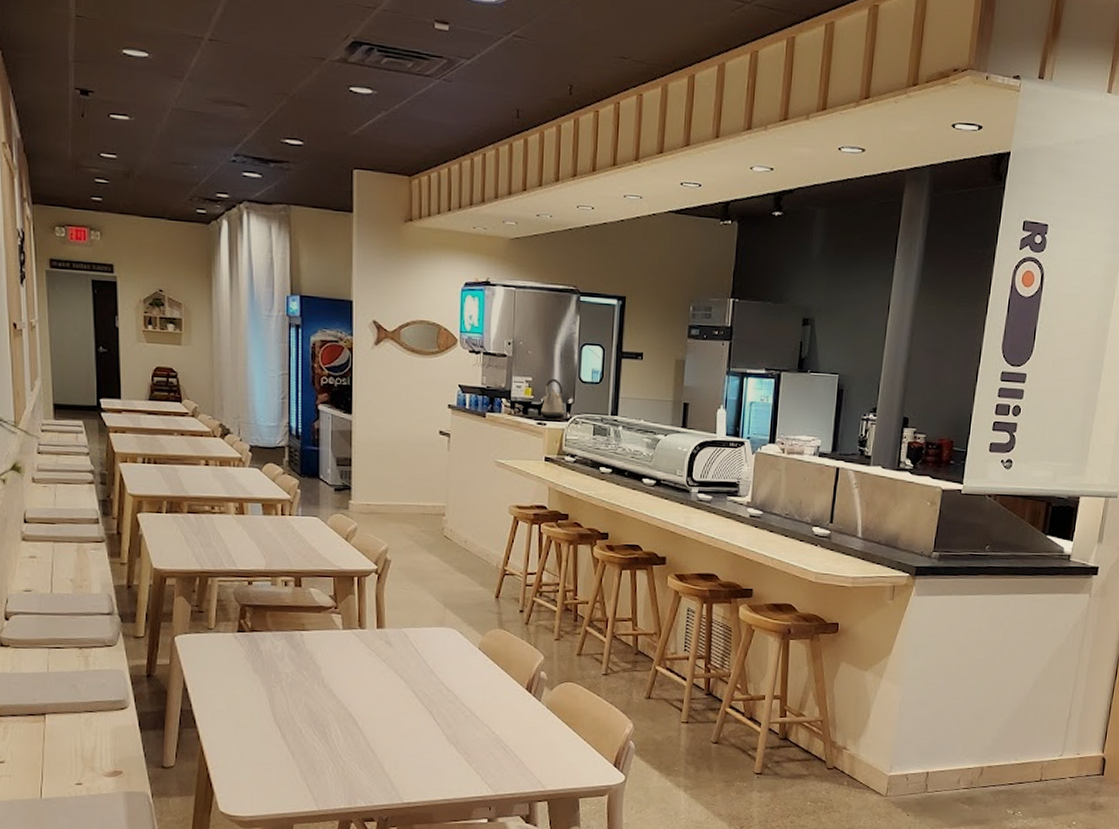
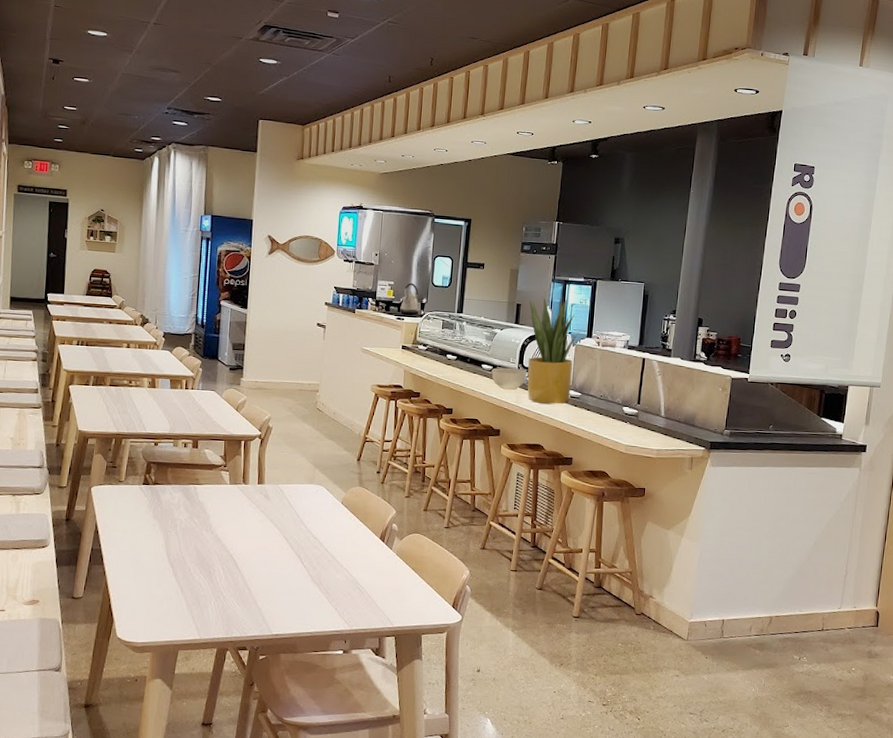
bowl: none [654,481,697,510] -> present [491,367,527,390]
planter: none [697,391,762,525] -> present [527,295,581,404]

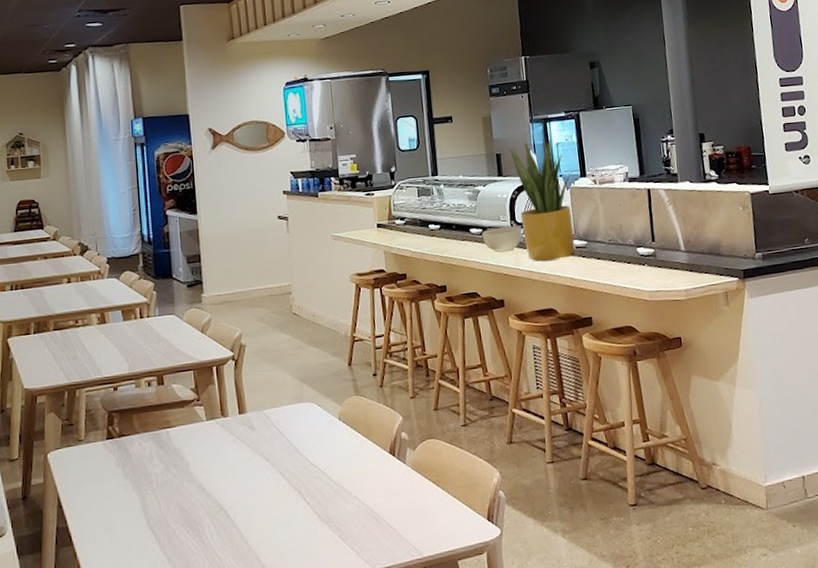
kettle: present [400,283,421,315] -> none [367,152,391,189]

